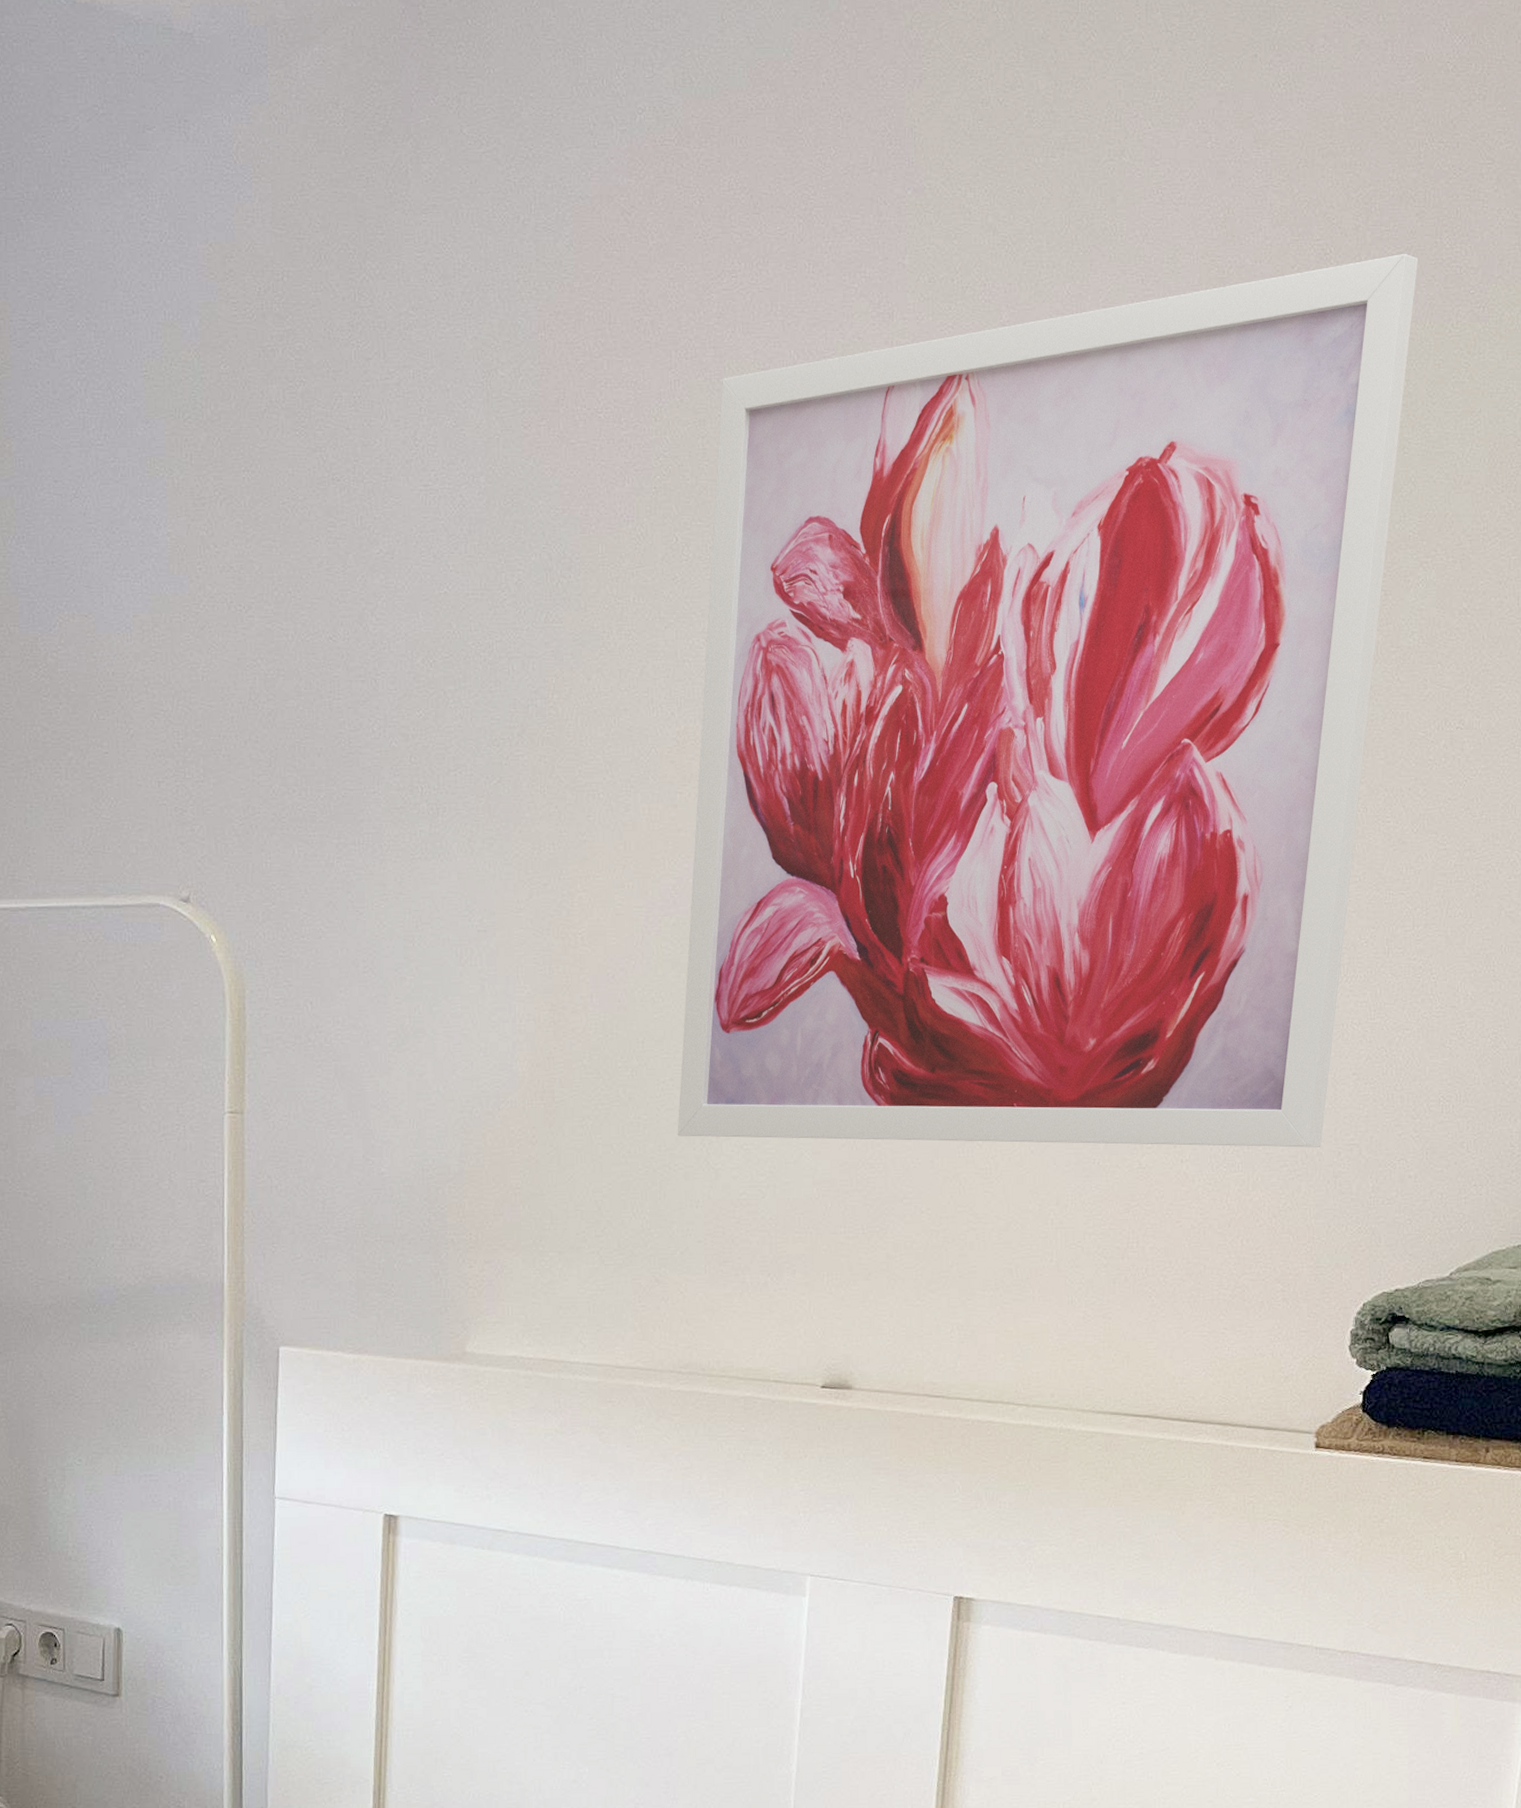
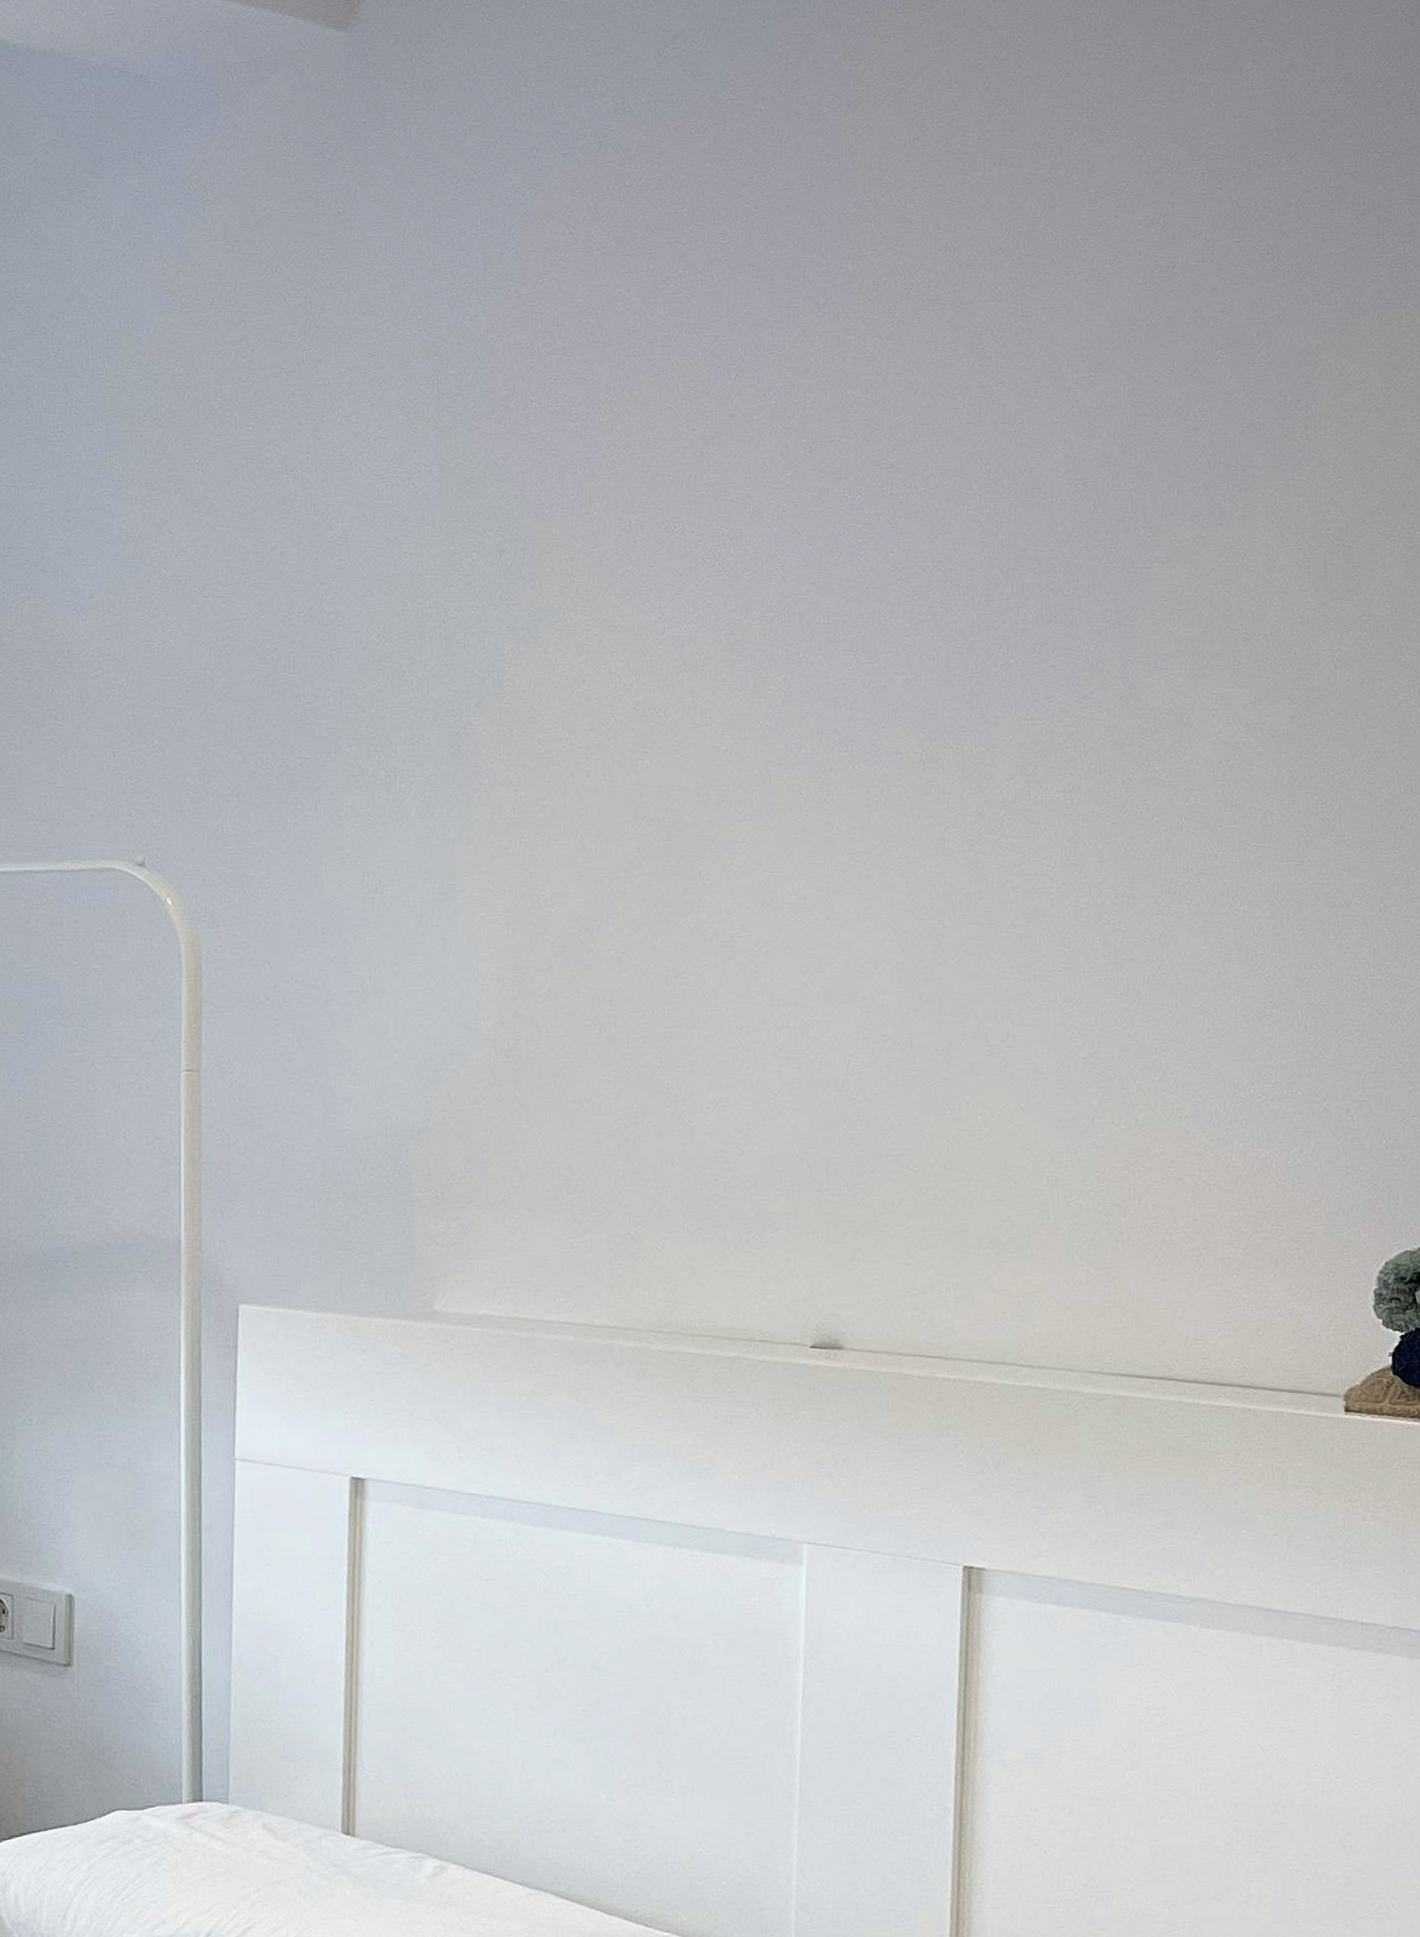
wall art: present [677,254,1418,1148] -> none [649,253,1363,1104]

